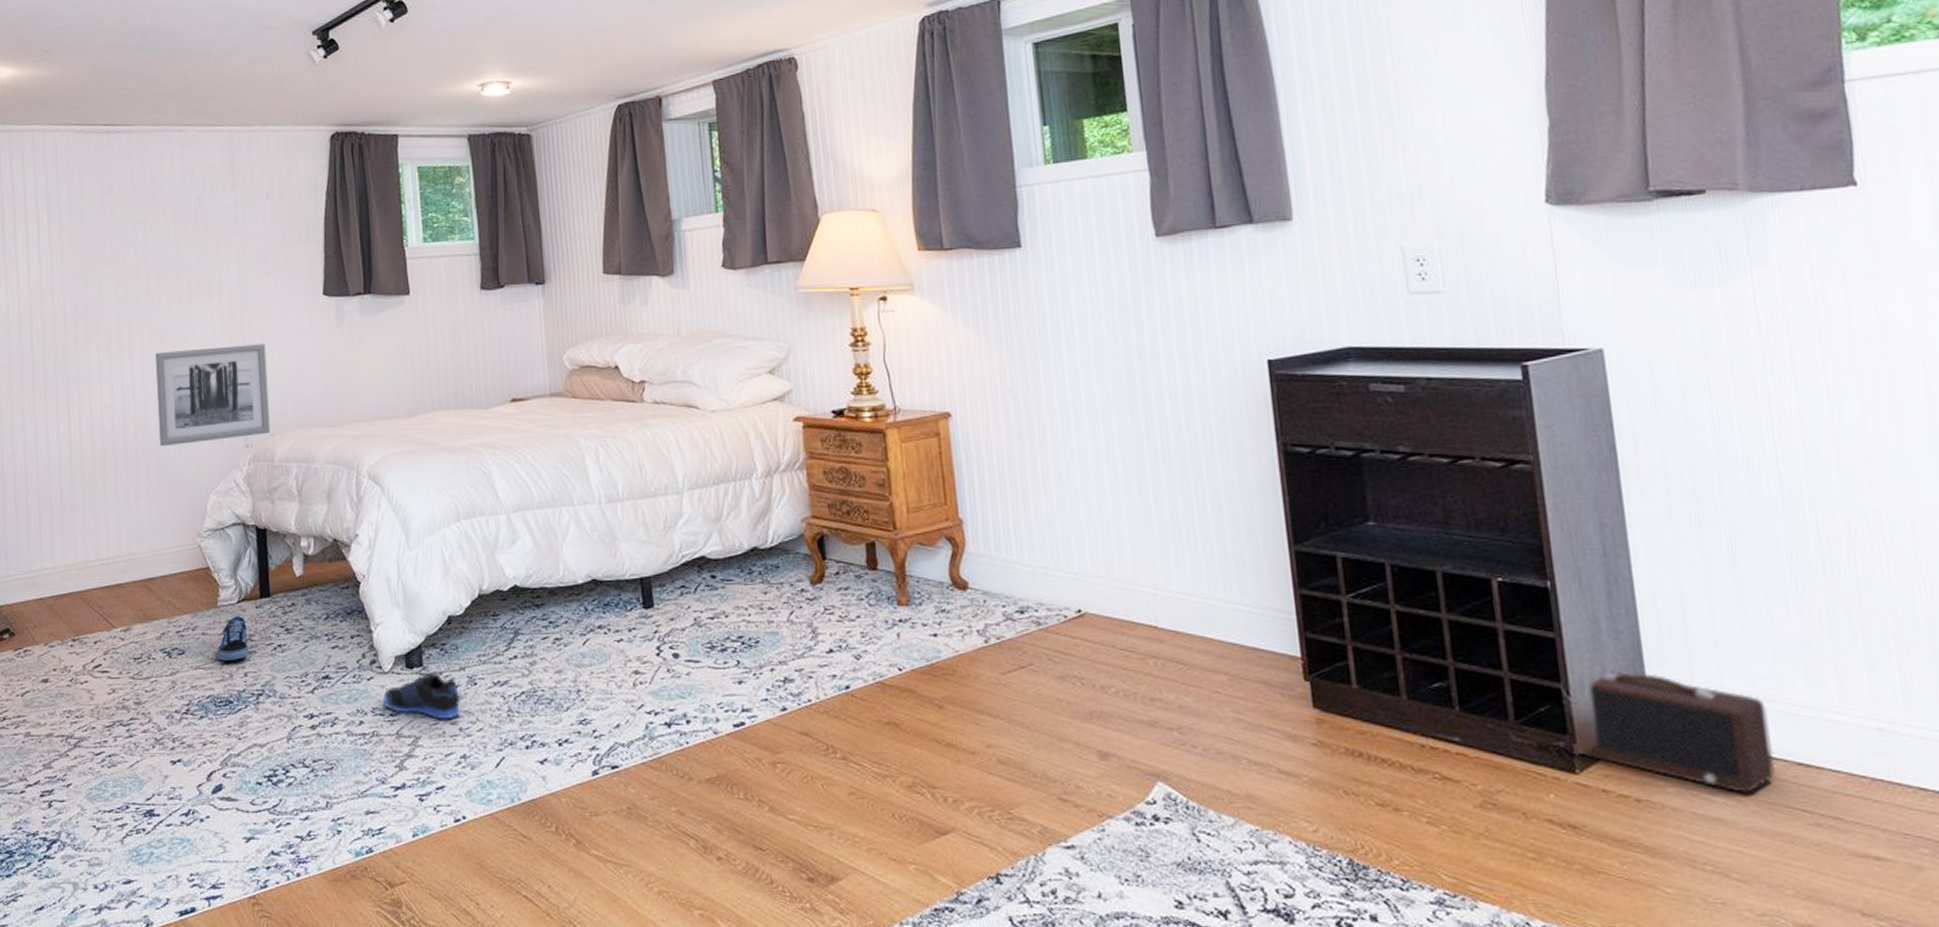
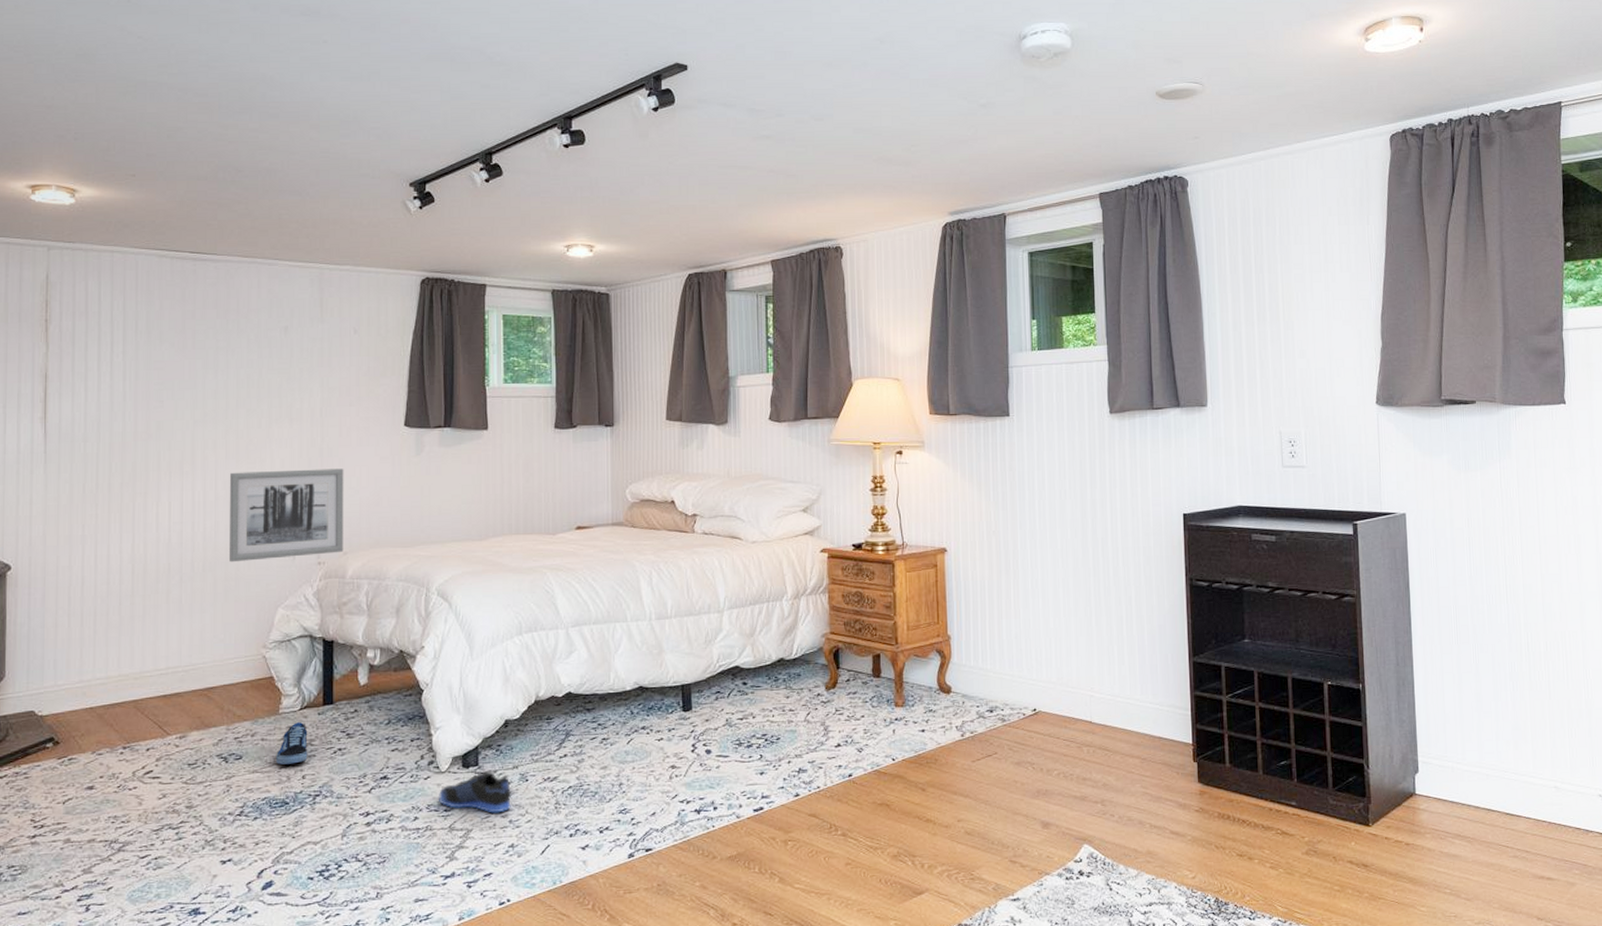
speaker: present [1579,669,1776,793] -> none [1372,749,1493,836]

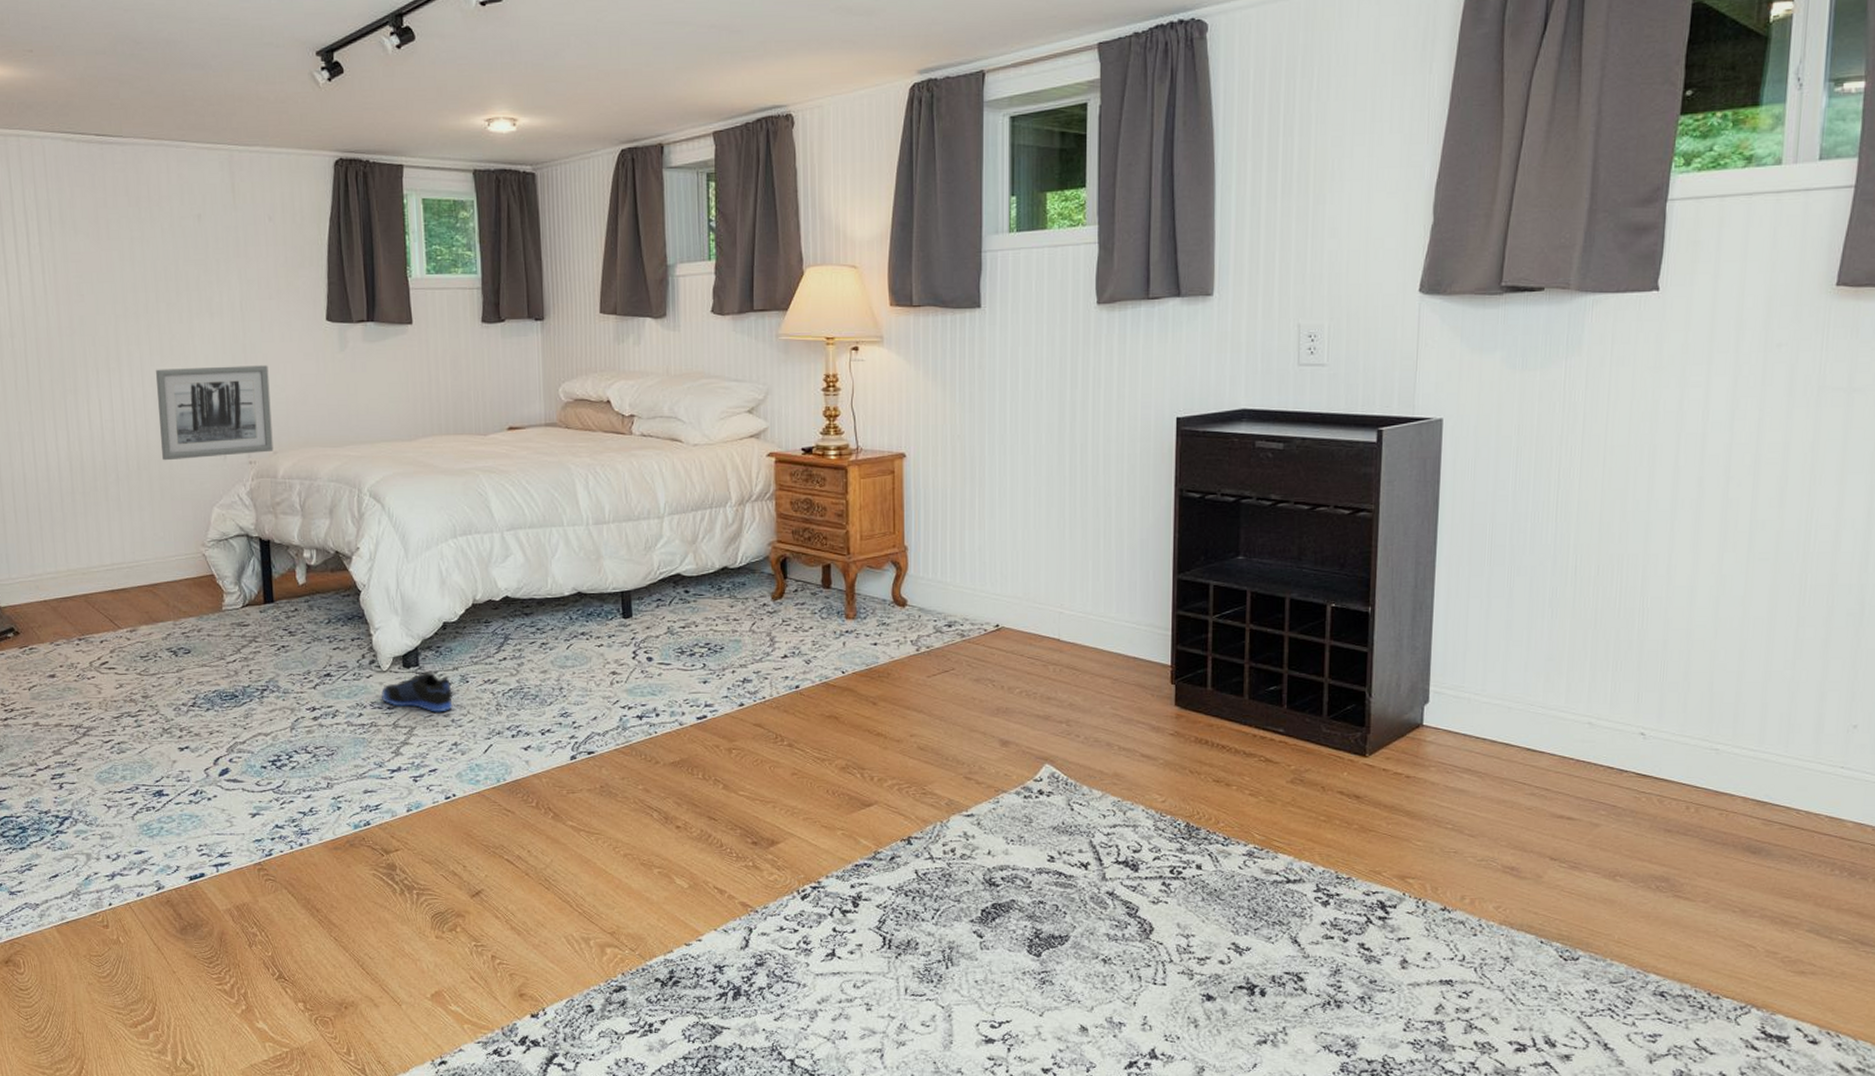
shoe: present [276,722,308,765] -> none [223,619,253,659]

